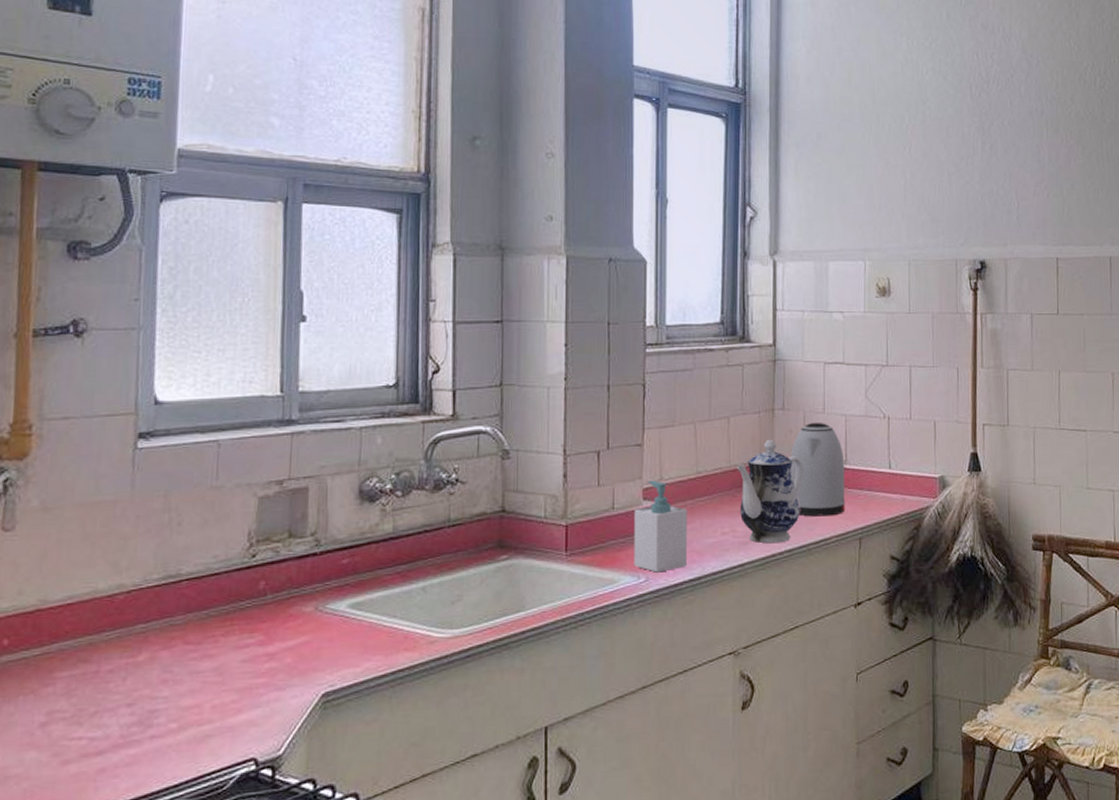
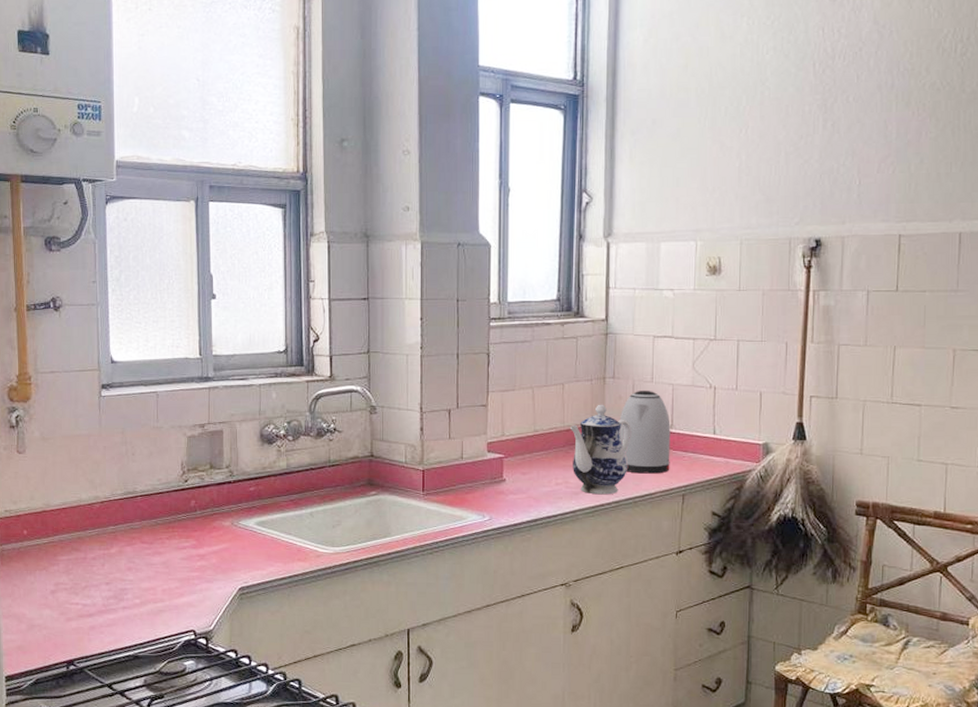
soap bottle: present [634,480,688,573] -> none [480,435,526,513]

